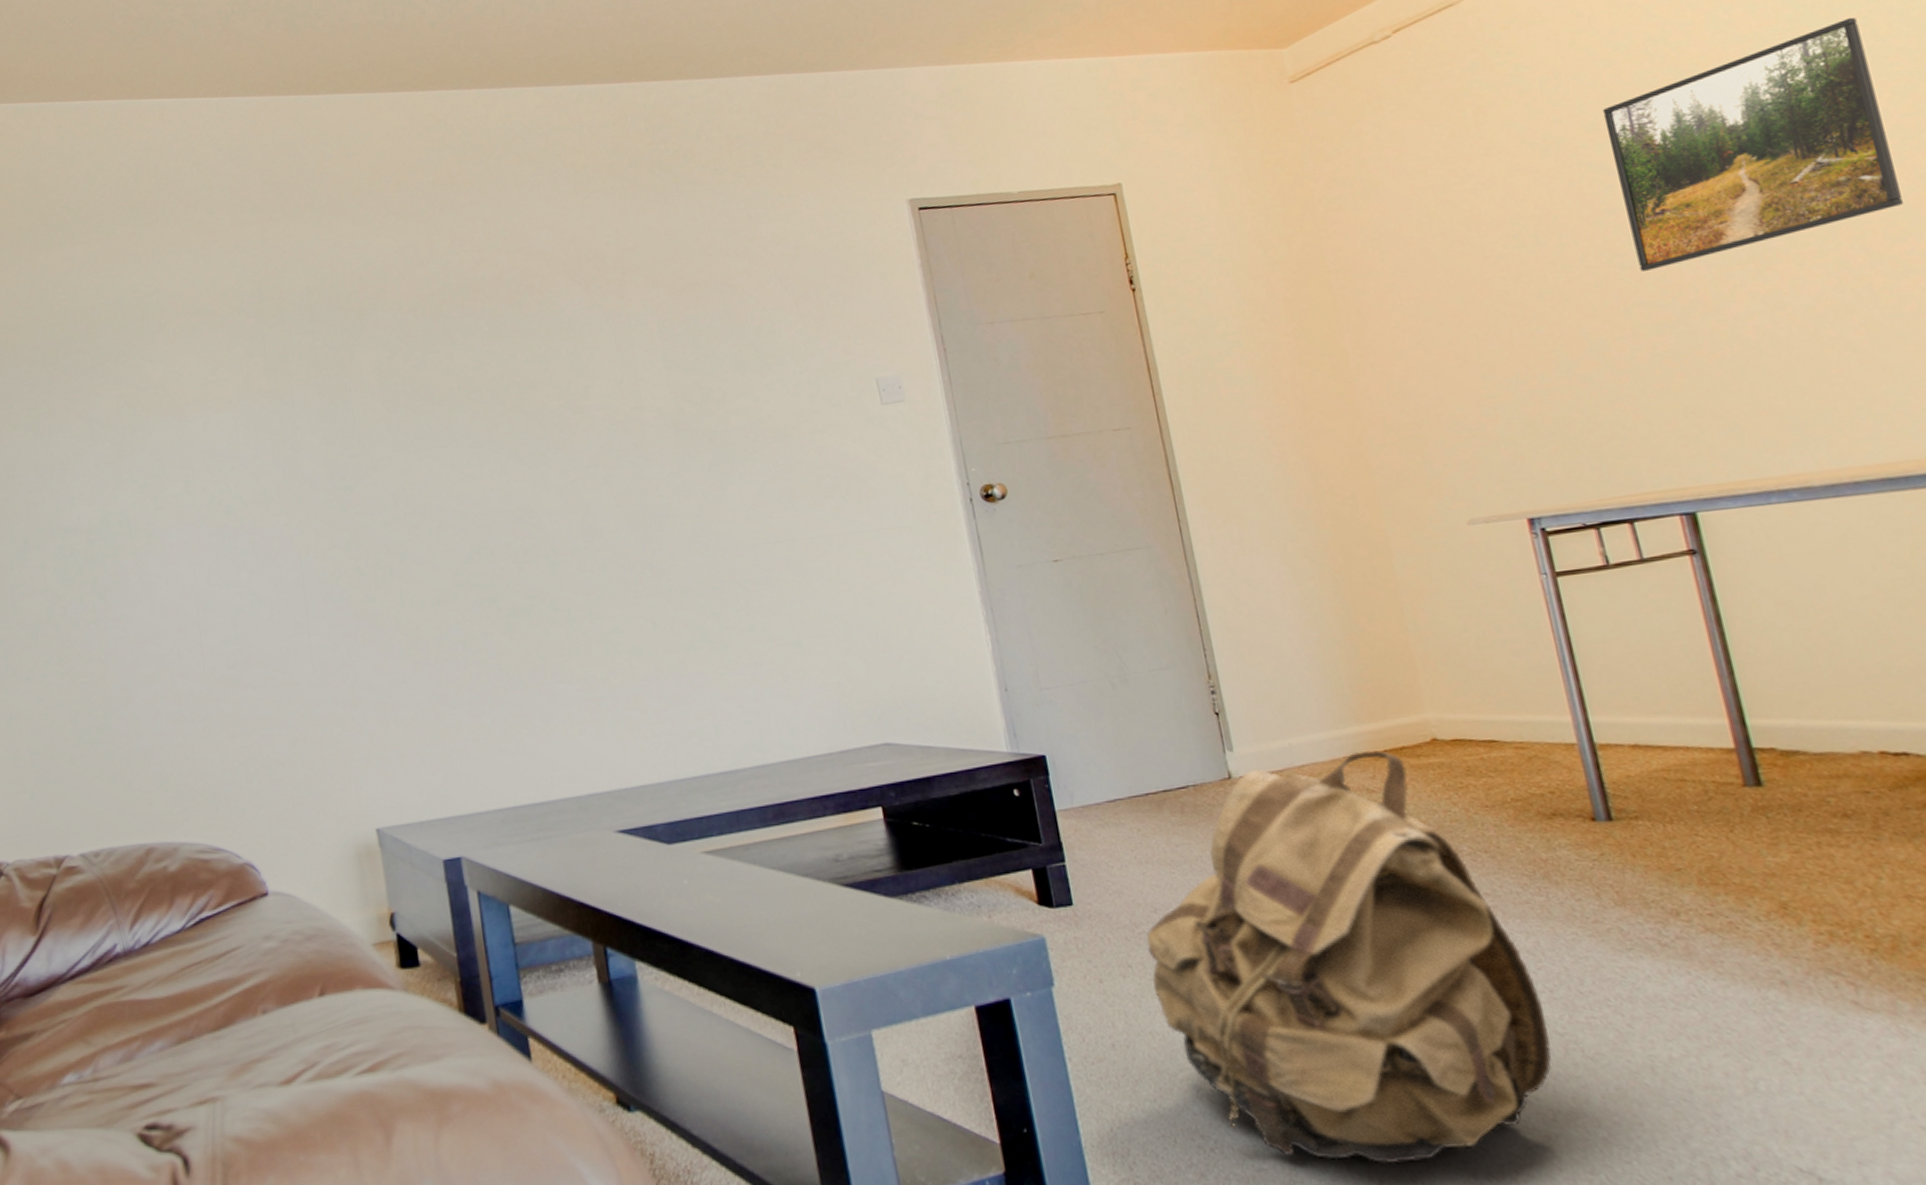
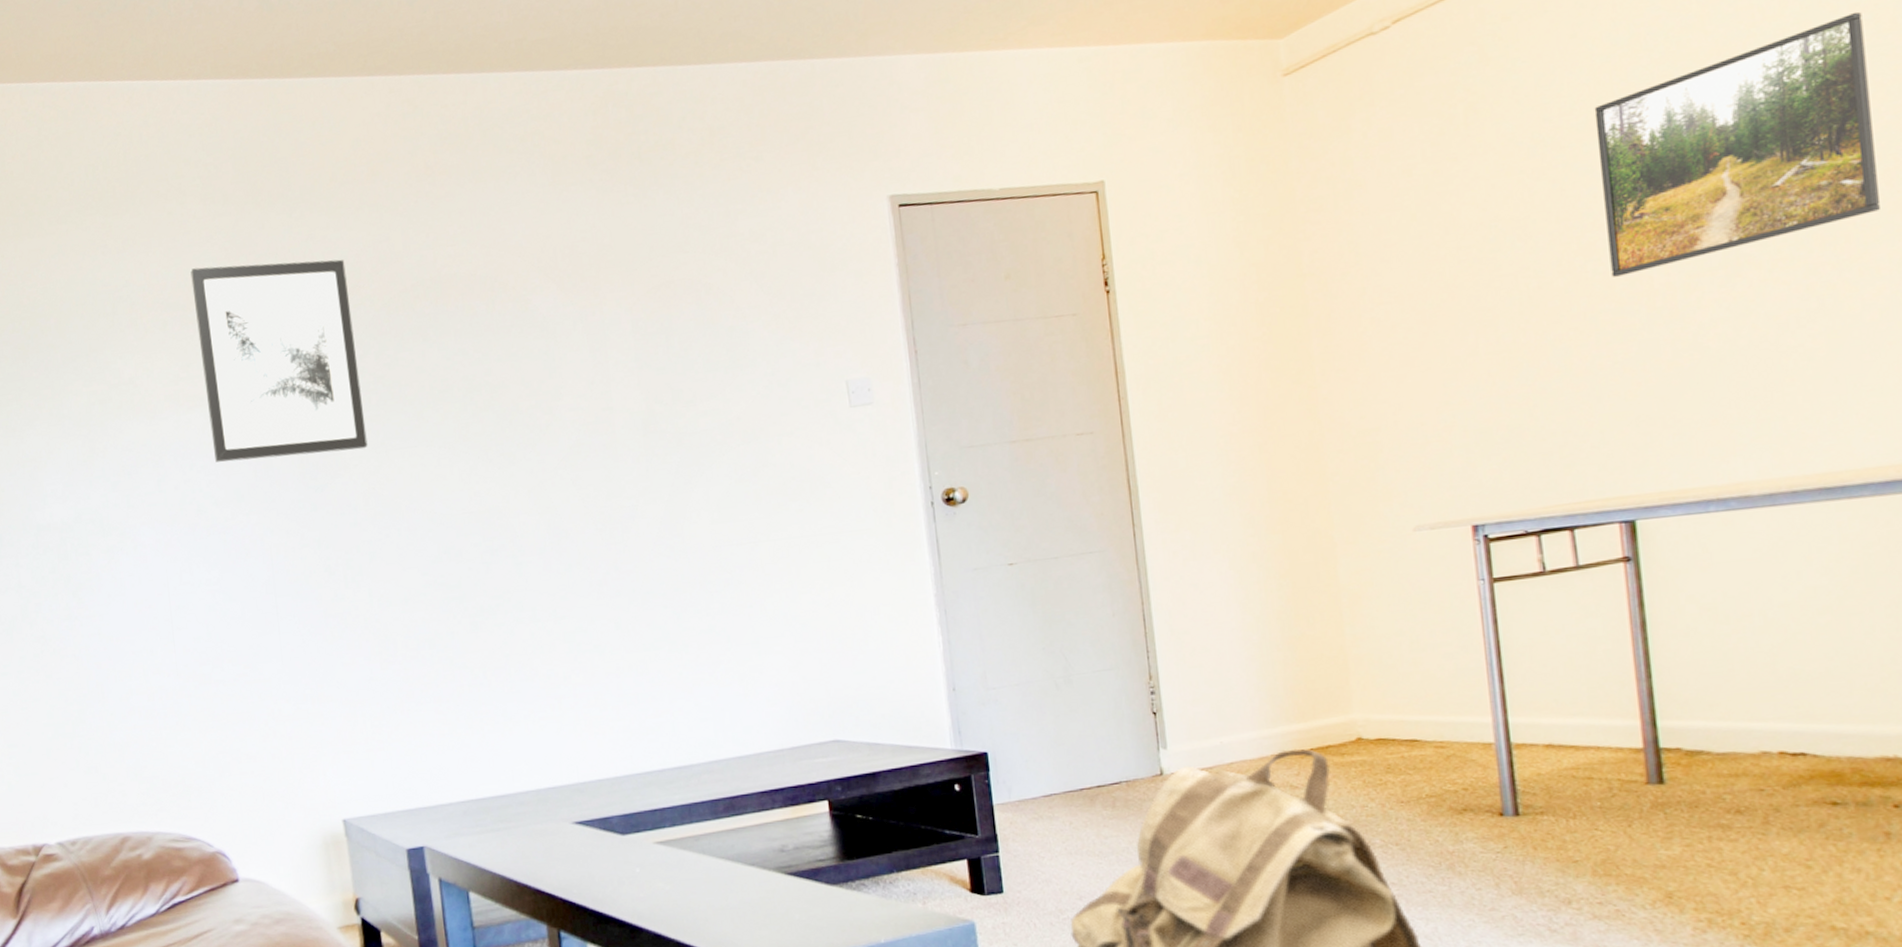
wall art: none [219,265,397,464] -> present [190,259,368,462]

